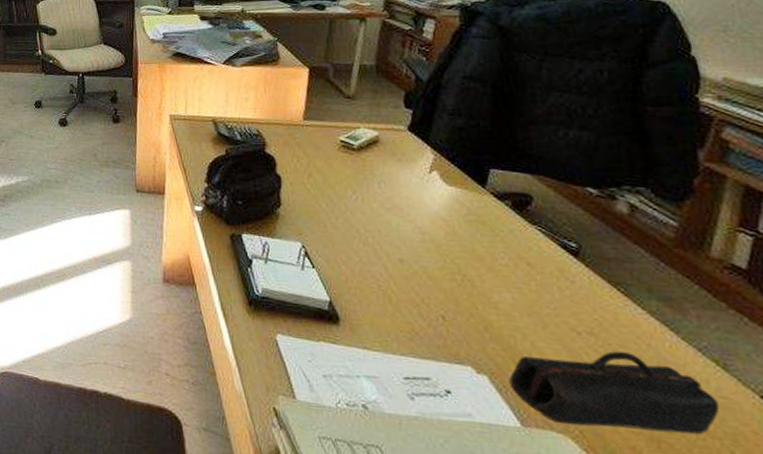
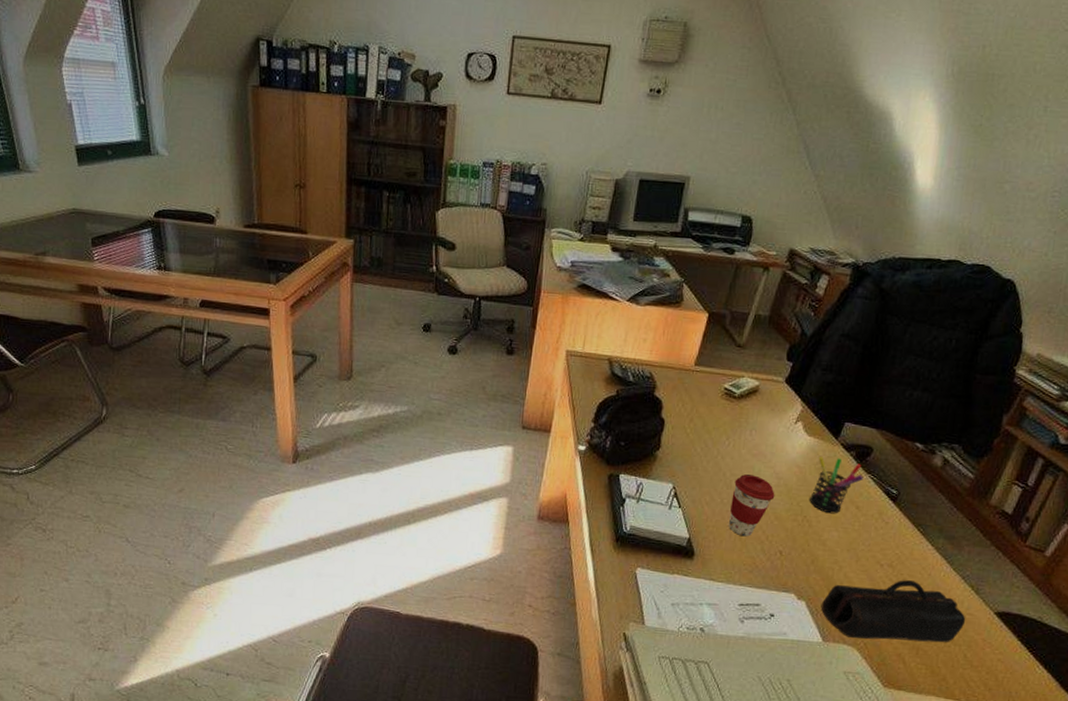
coffee cup: none [371,230,423,300] -> present [728,474,775,537]
pen holder: none [465,208,528,272] -> present [810,457,863,514]

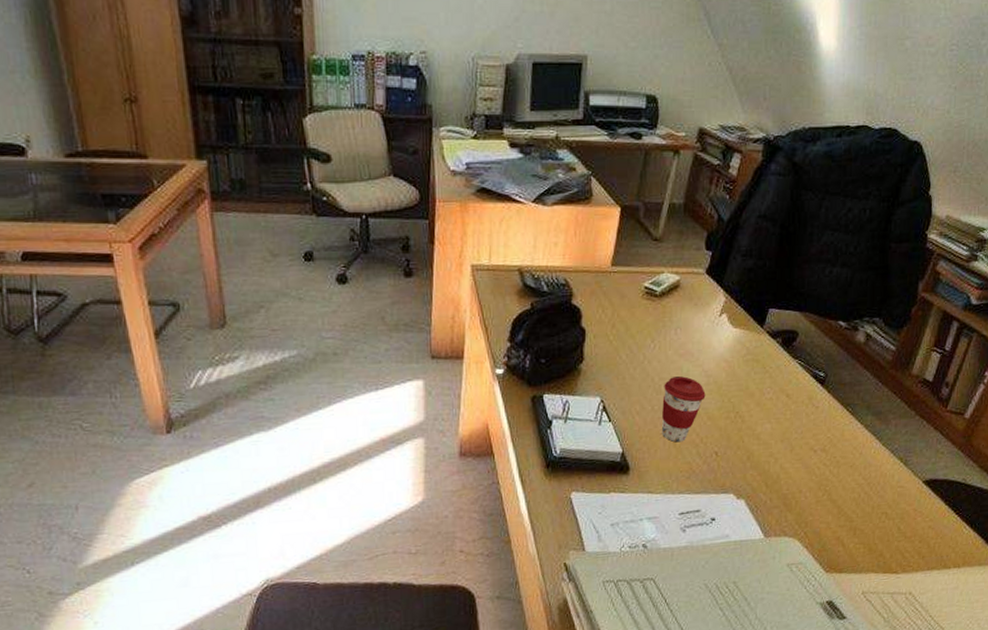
pen holder: present [810,457,863,514] -> none [741,347,791,406]
pencil case: present [820,580,966,643] -> none [760,462,897,529]

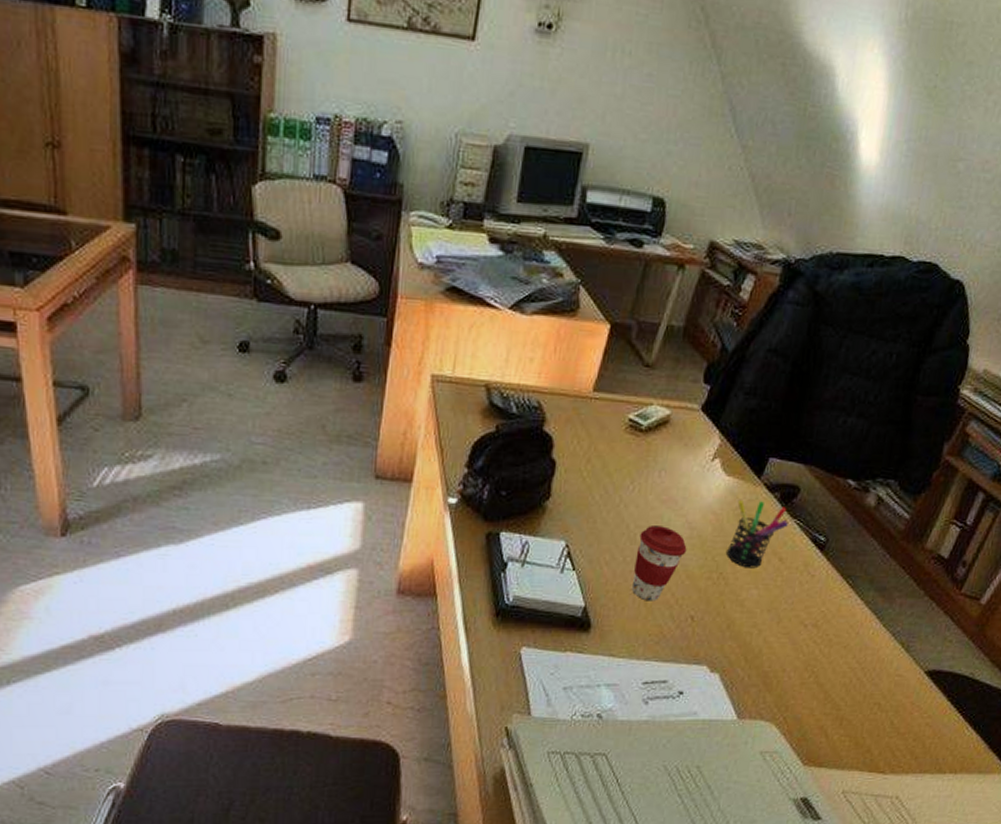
pen holder: none [741,347,791,406] -> present [726,500,788,569]

